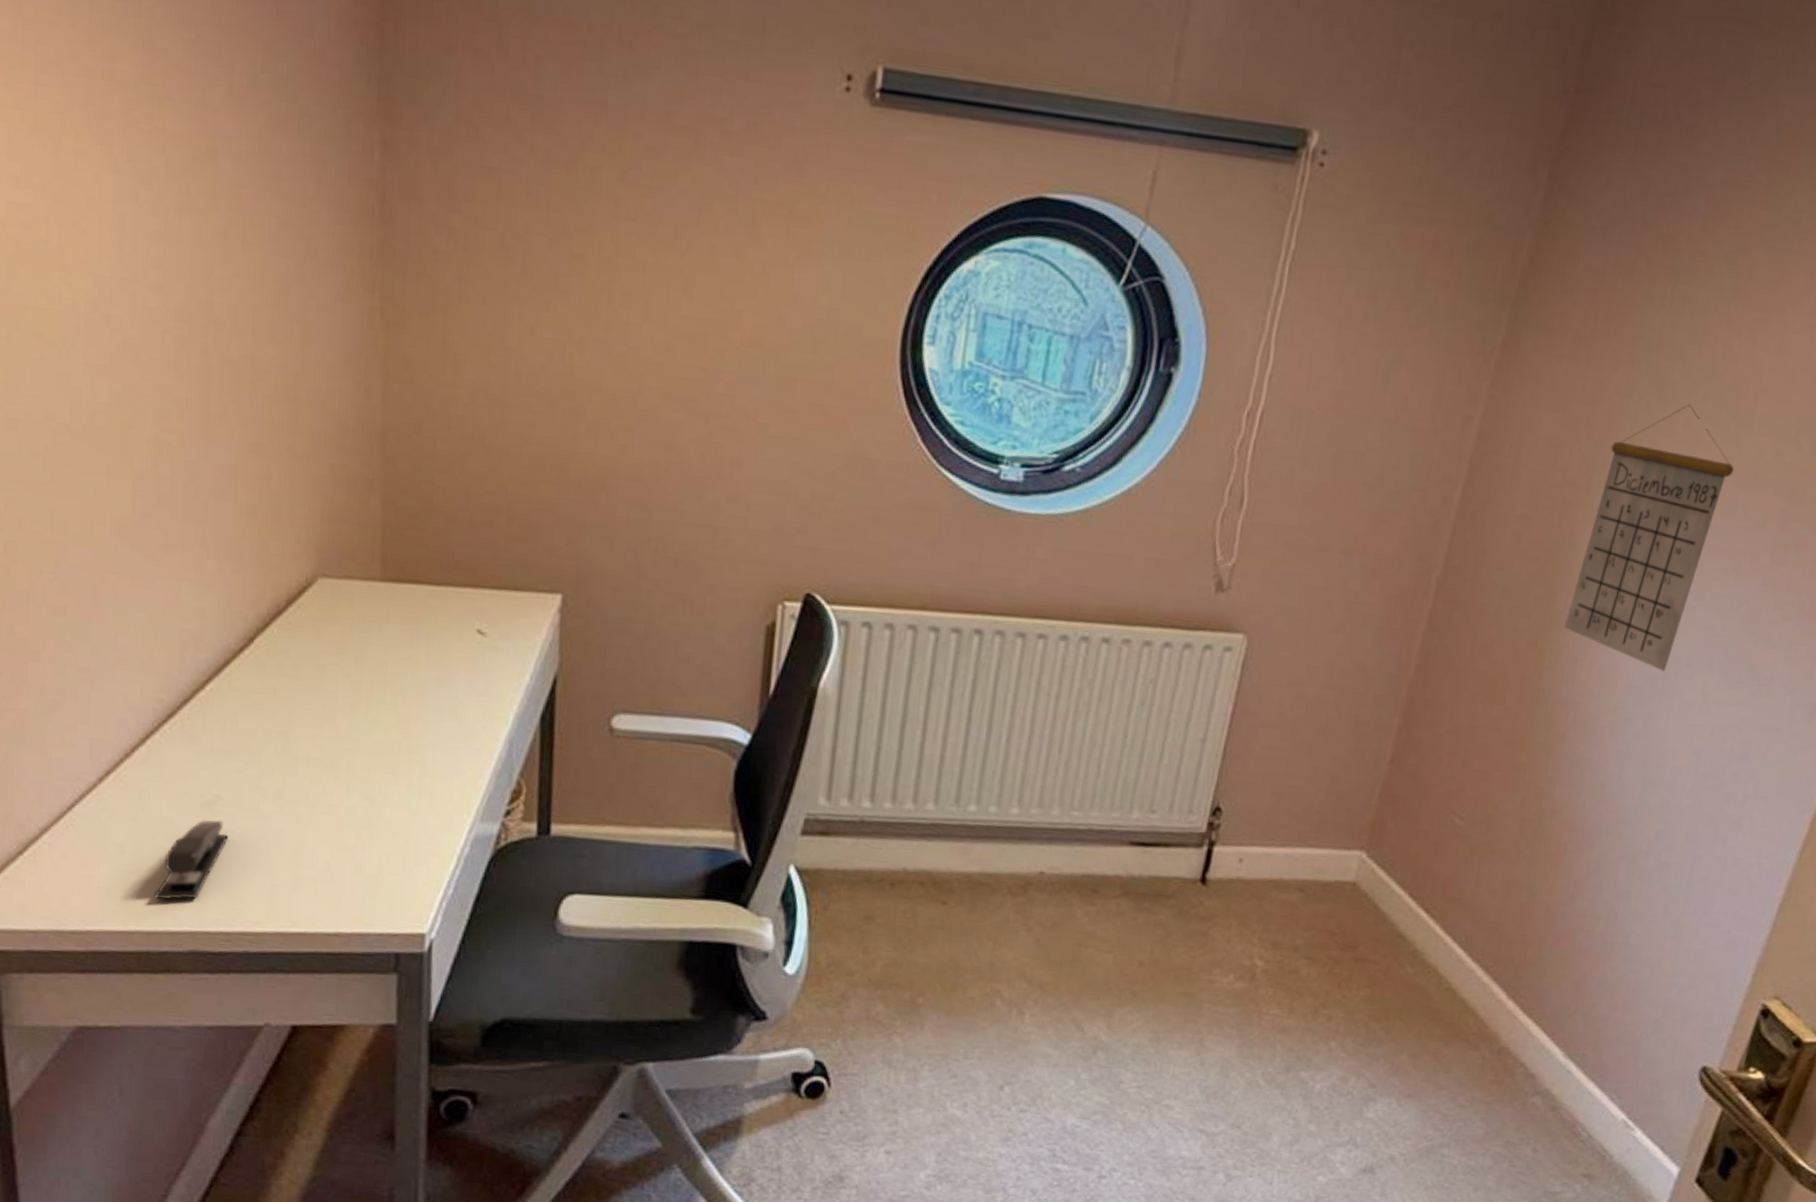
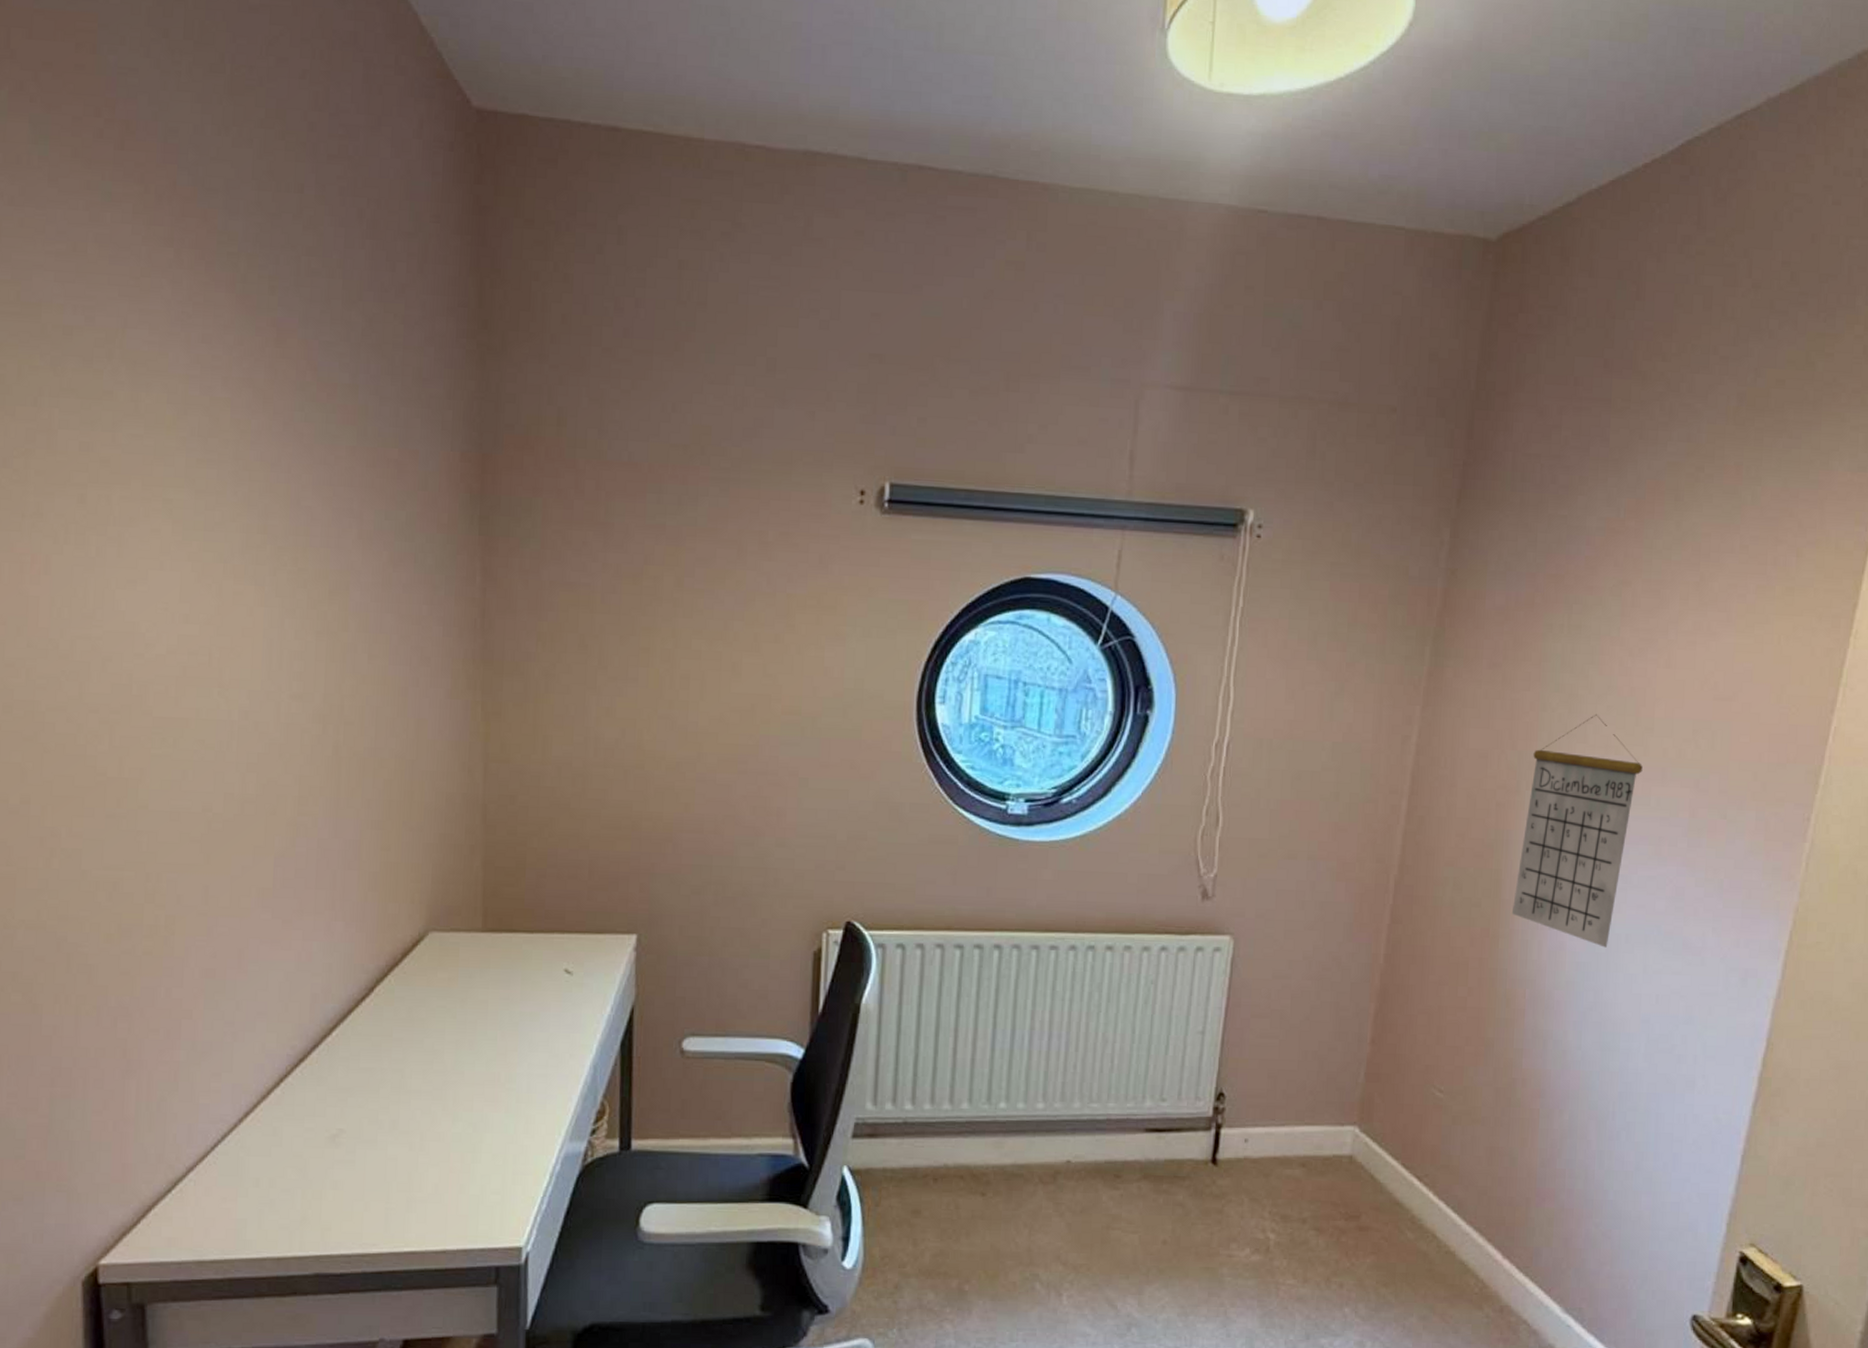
stapler: present [154,820,229,900] -> none [284,1152,350,1228]

